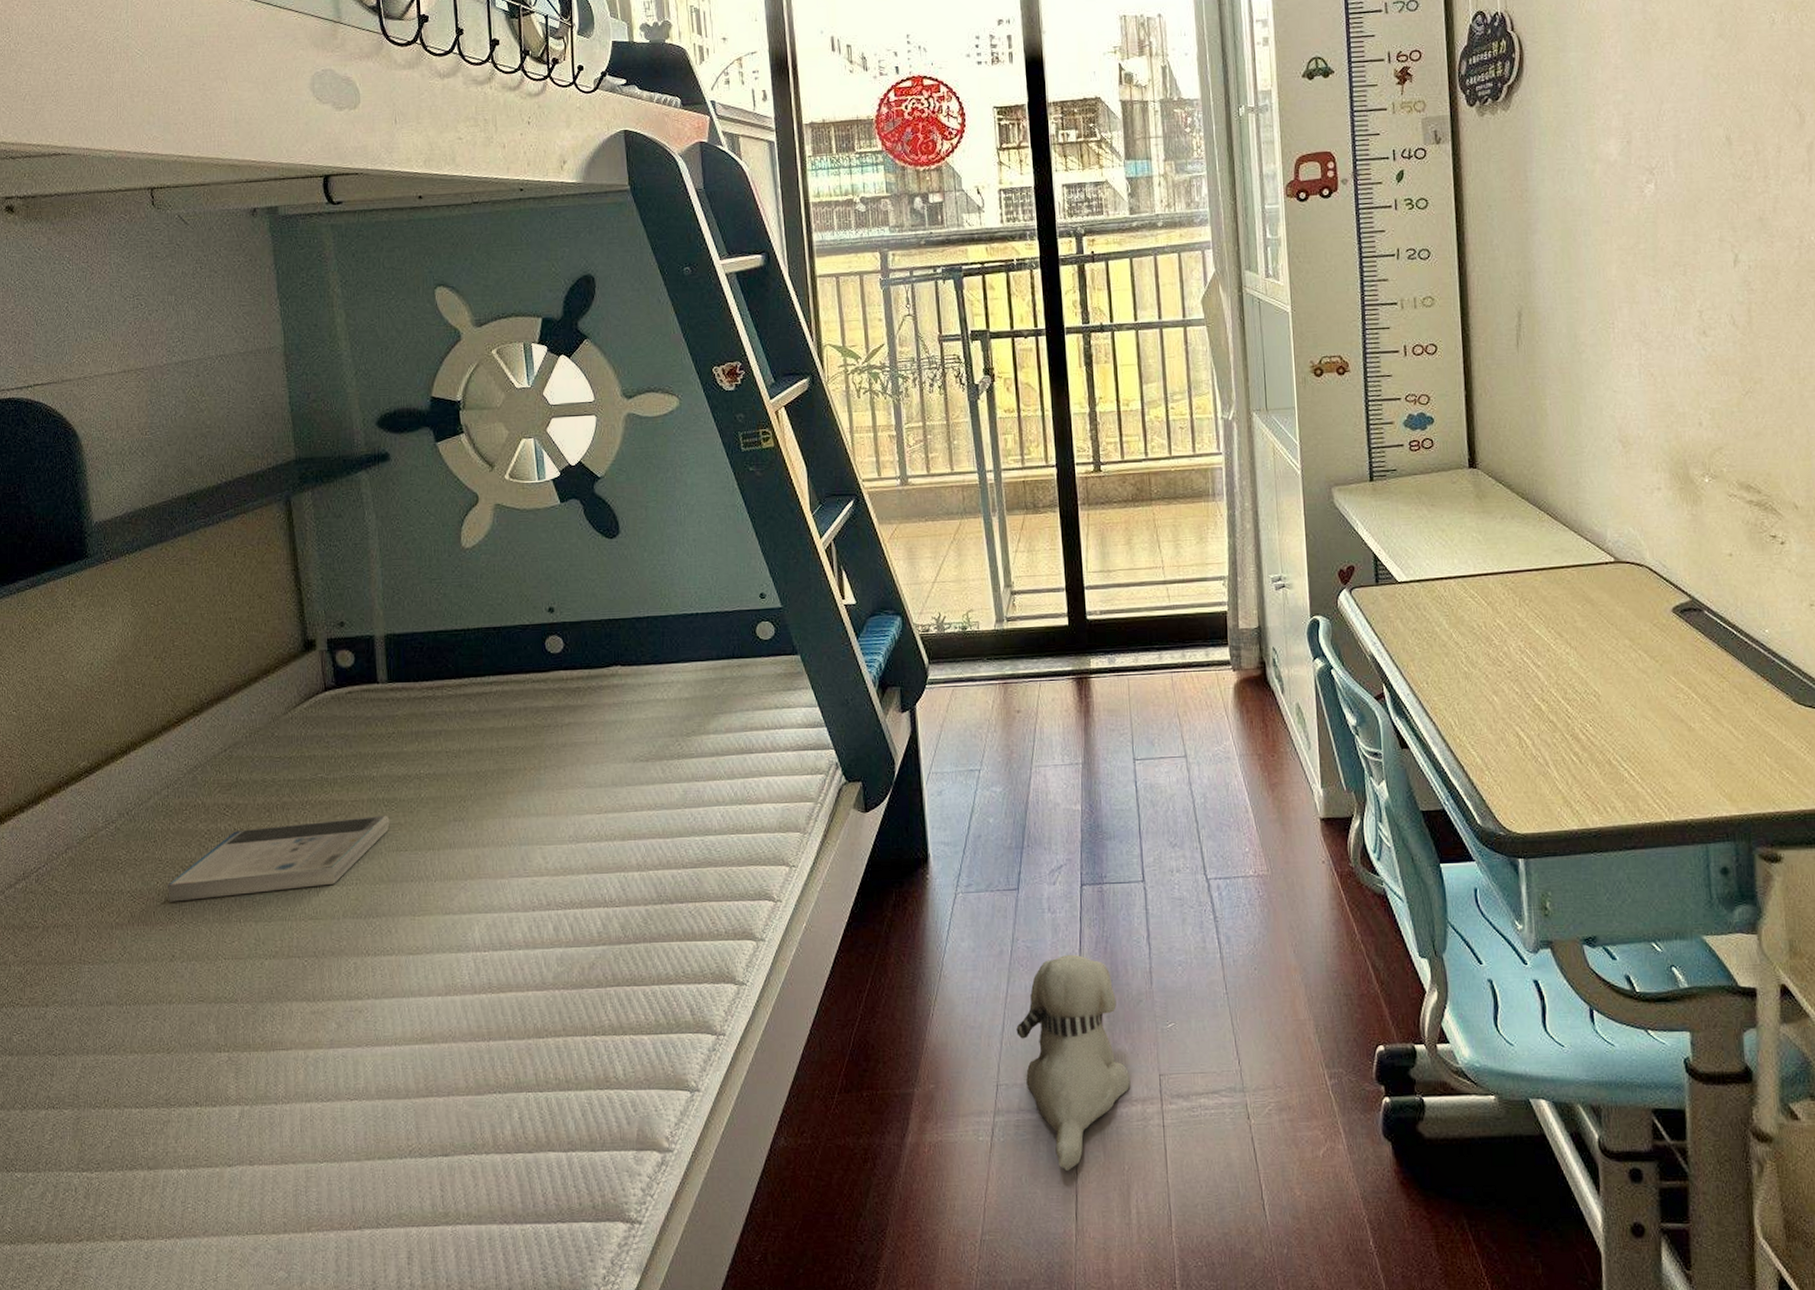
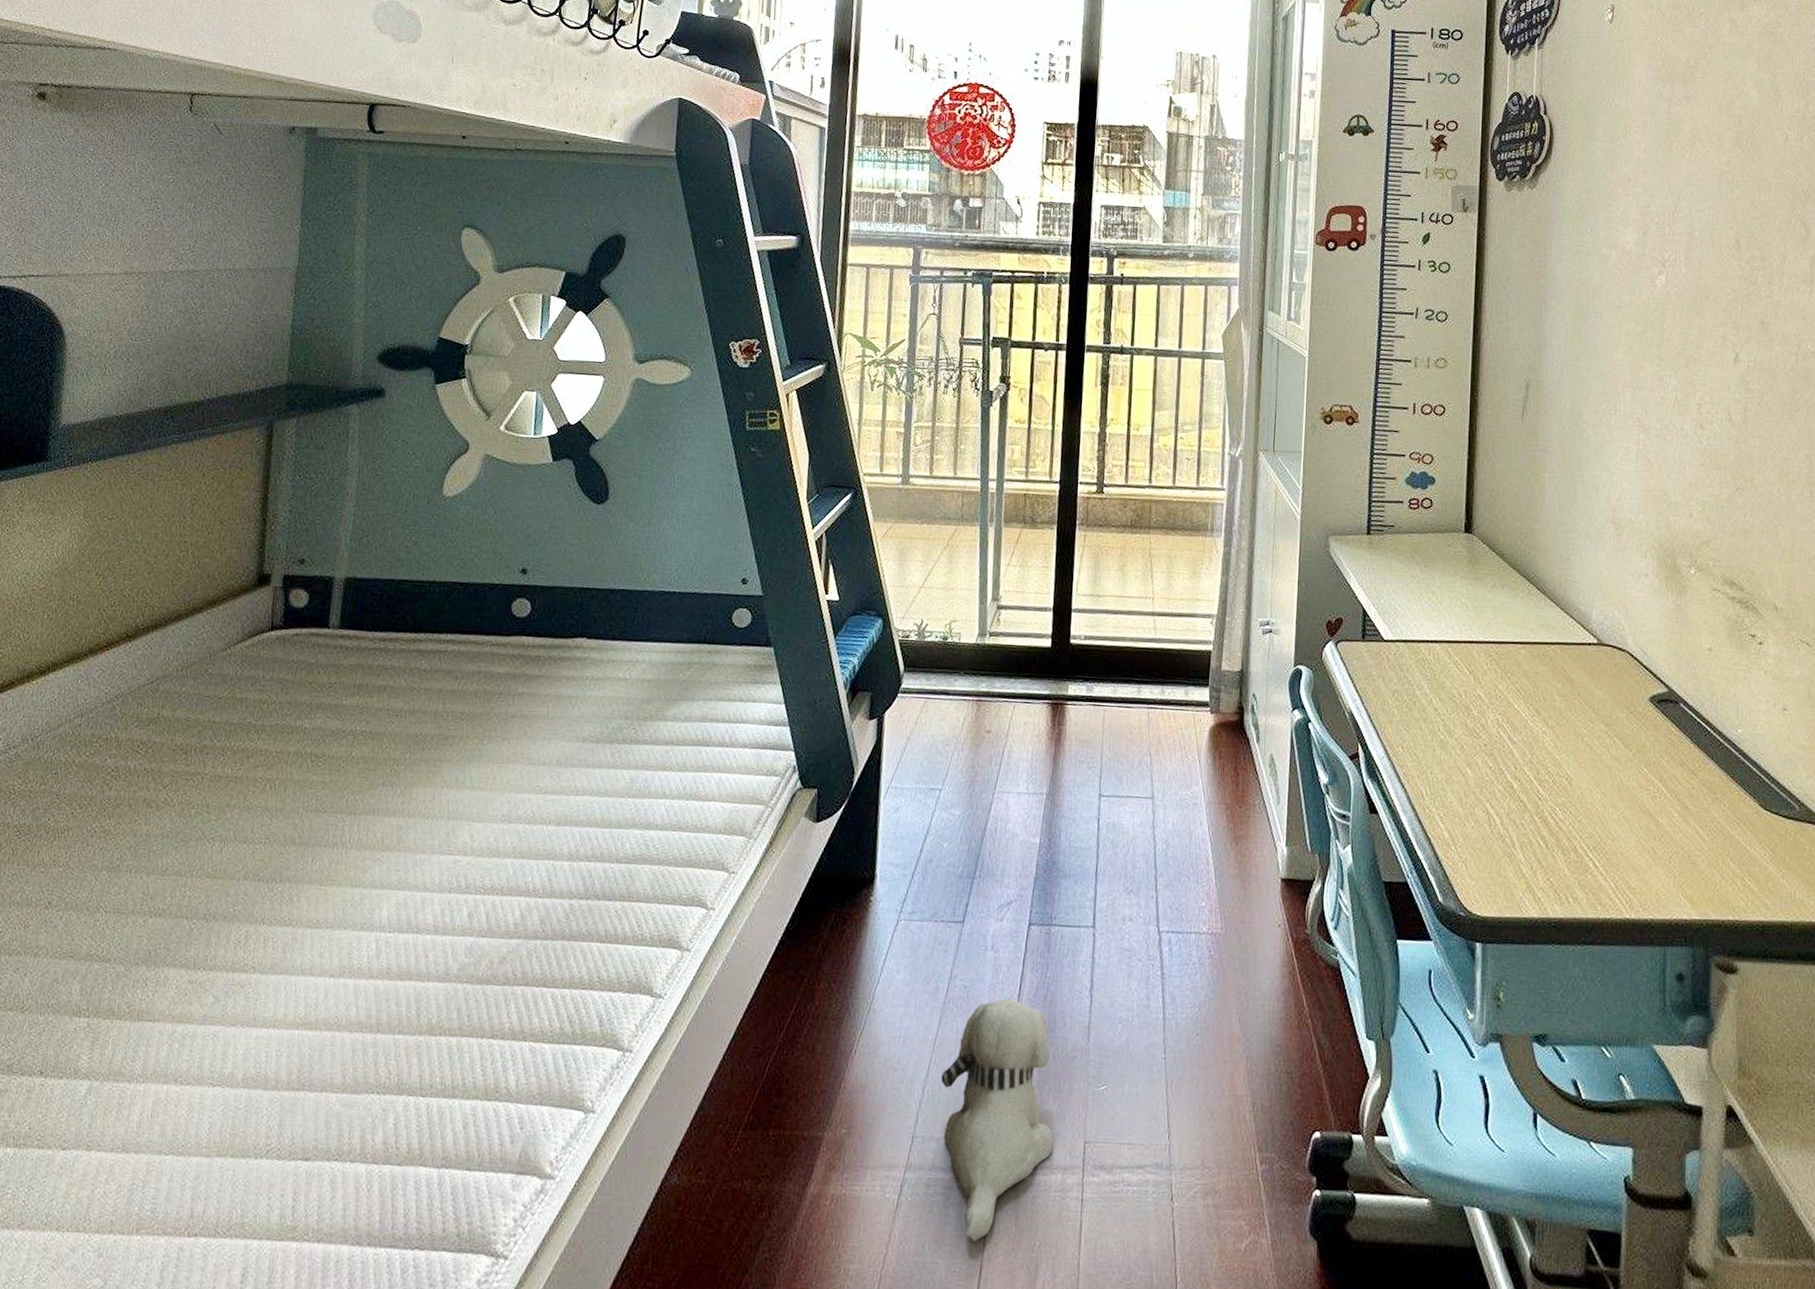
book: present [166,815,390,902] -> none [57,770,314,843]

